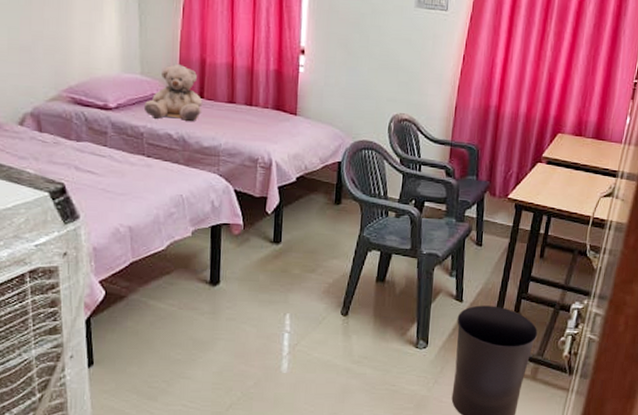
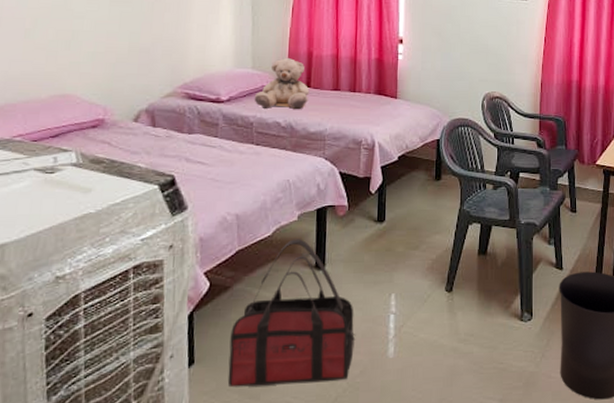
duffel bag: none [126,254,250,390] -> present [227,239,356,388]

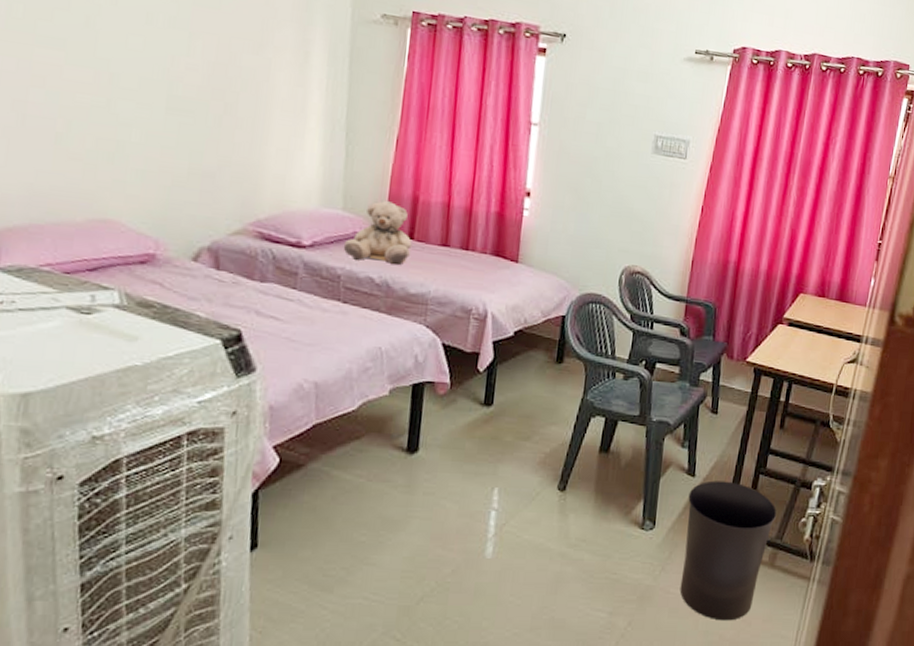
duffel bag: present [227,239,356,388] -> none [296,416,450,579]

